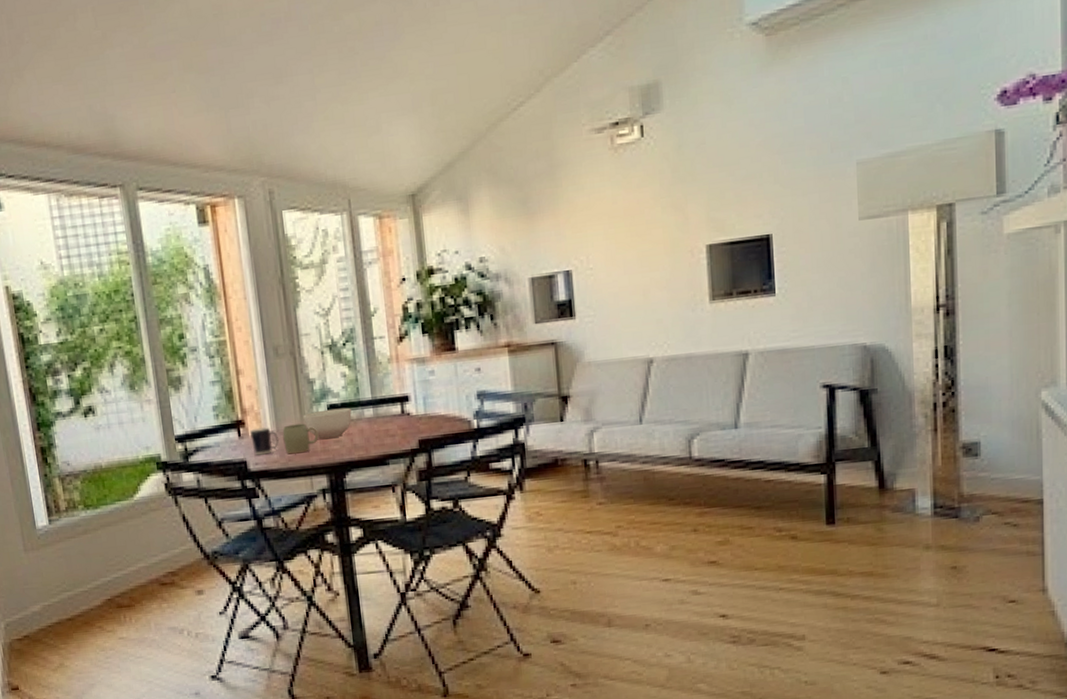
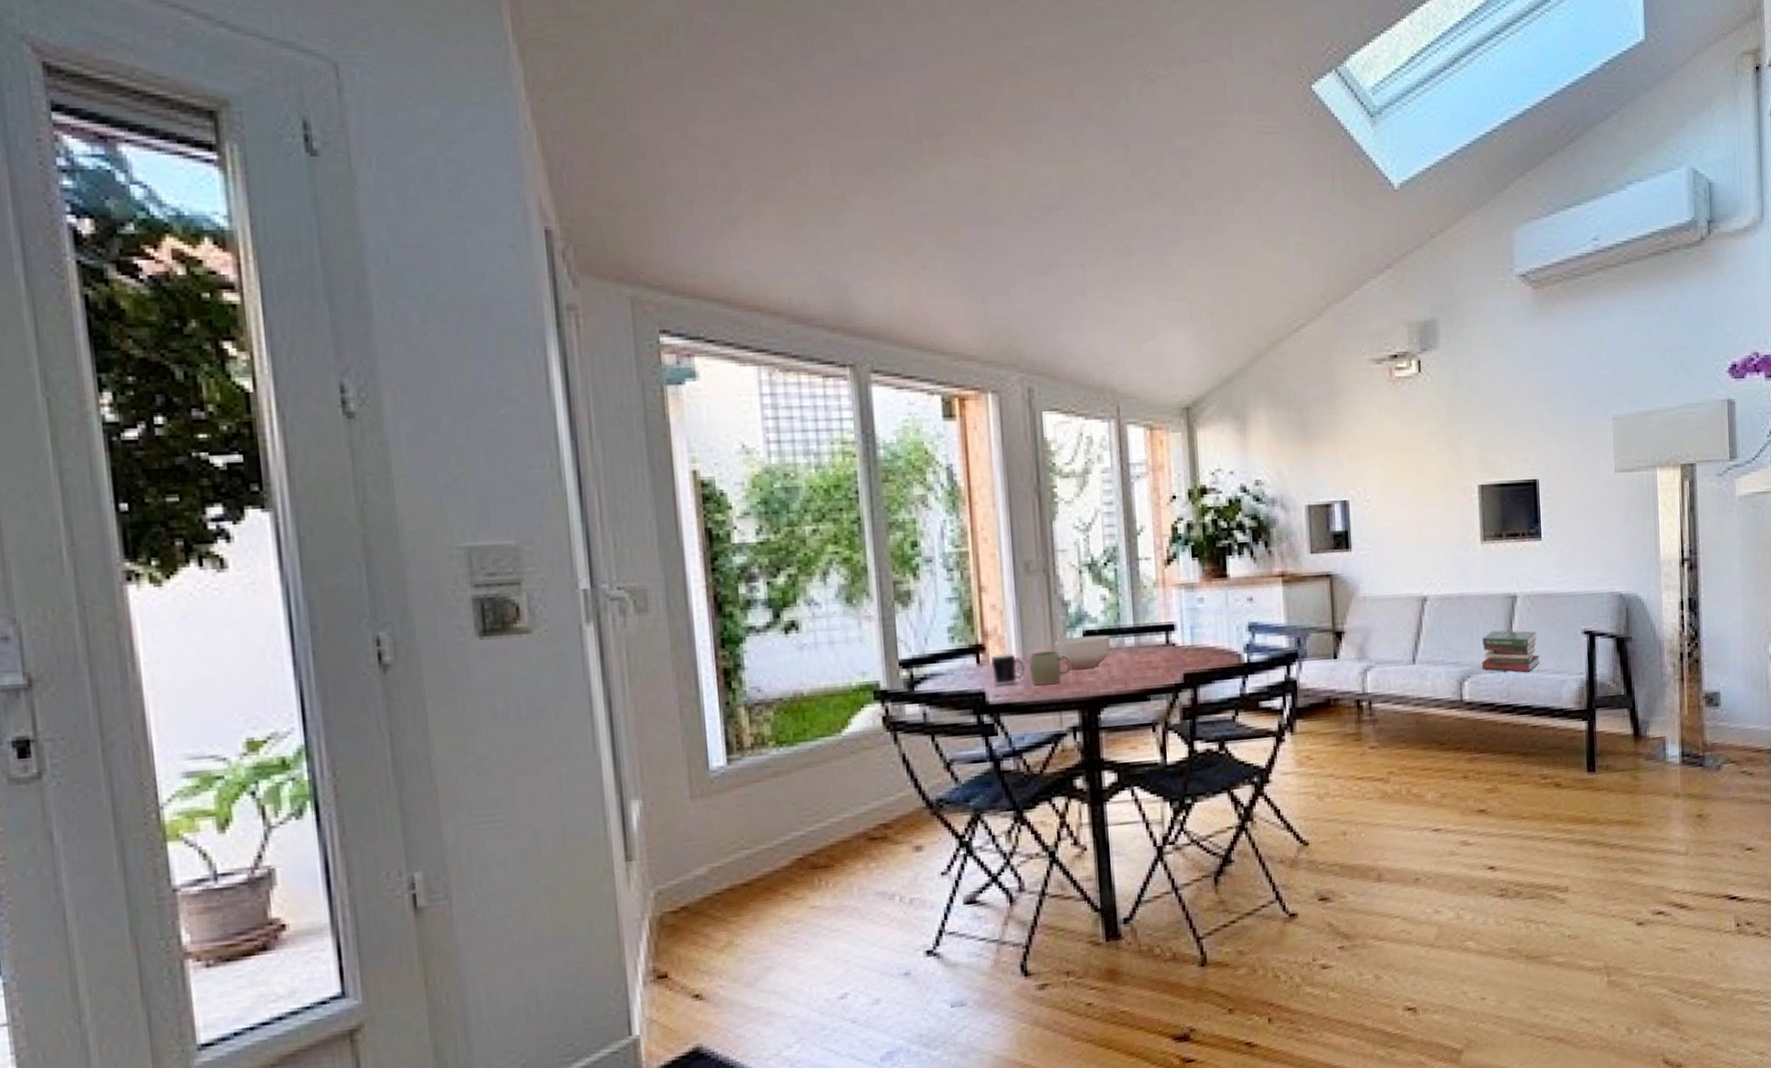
books: none [712,387,774,428] -> present [1482,630,1540,672]

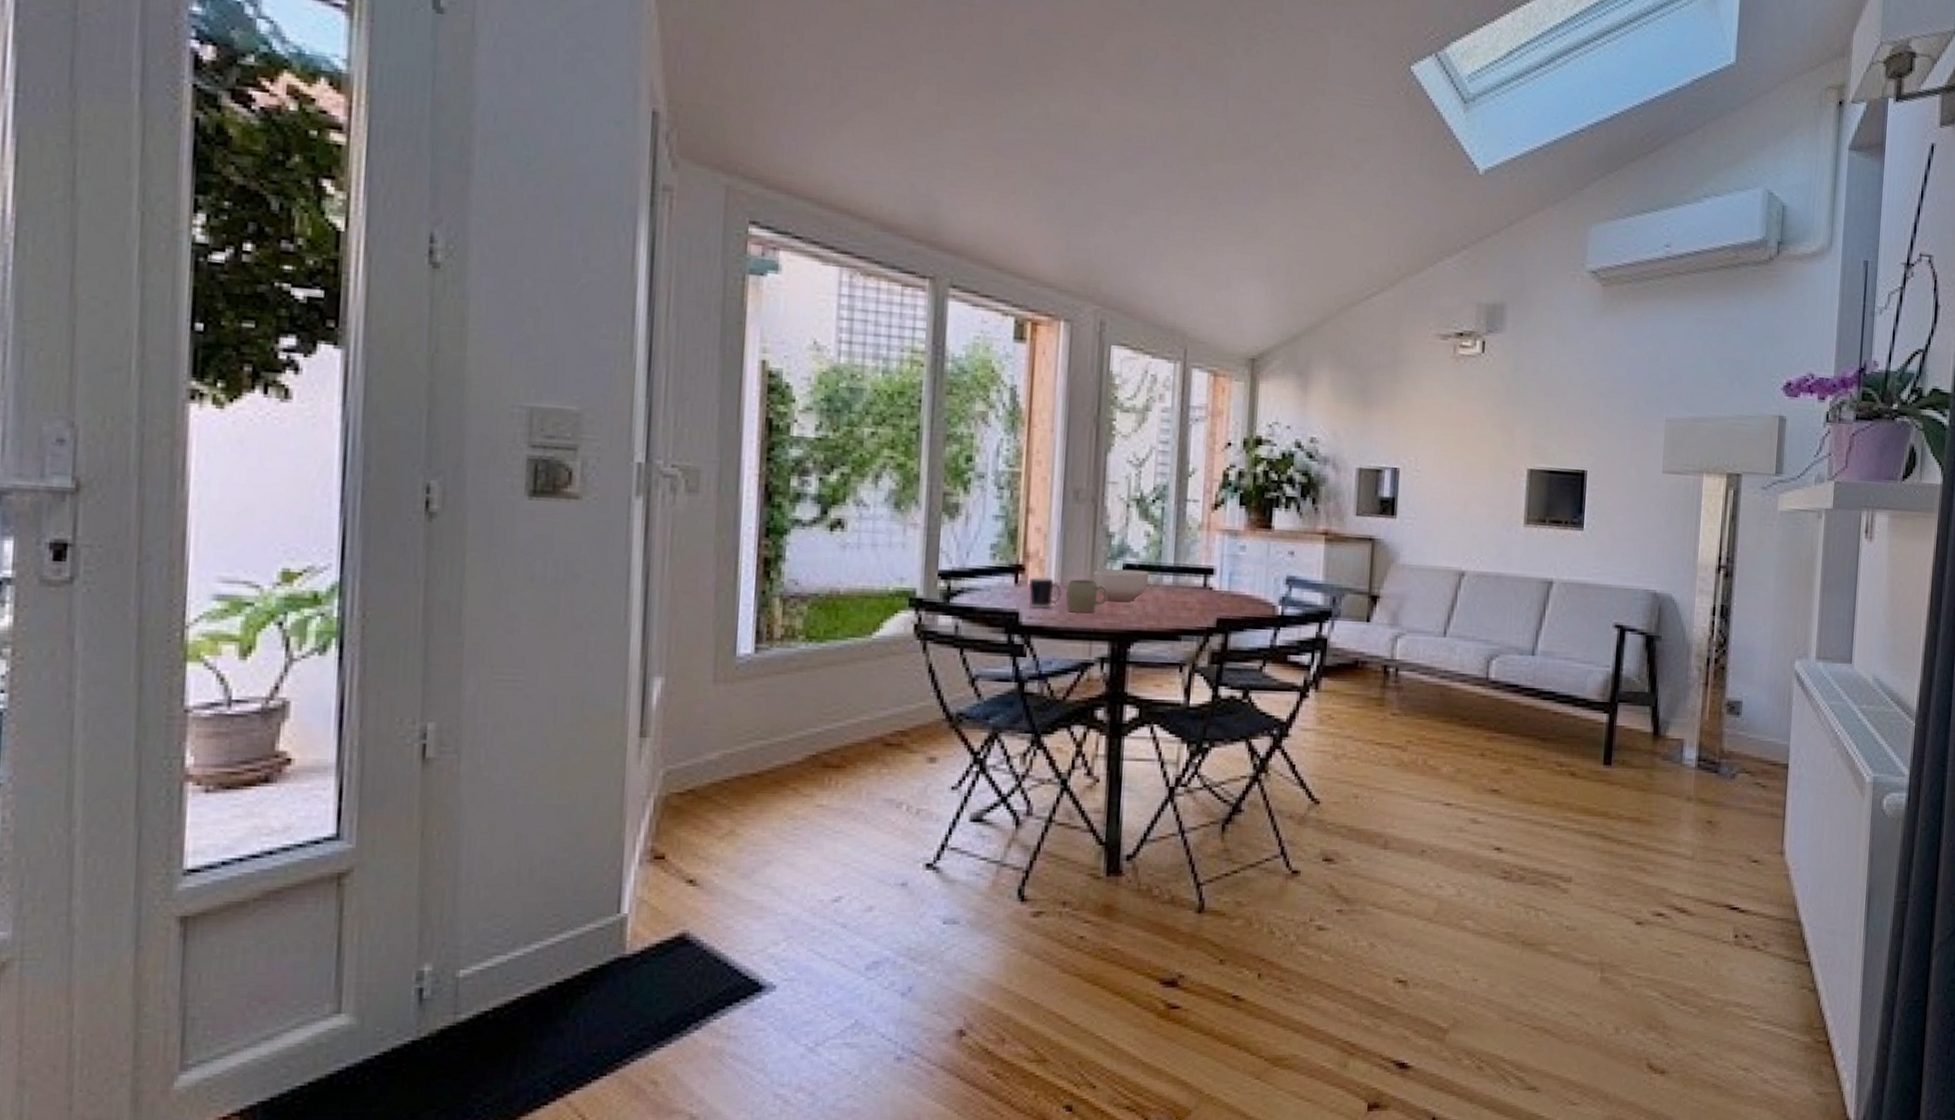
books: present [1482,630,1540,672] -> none [1511,614,1569,658]

